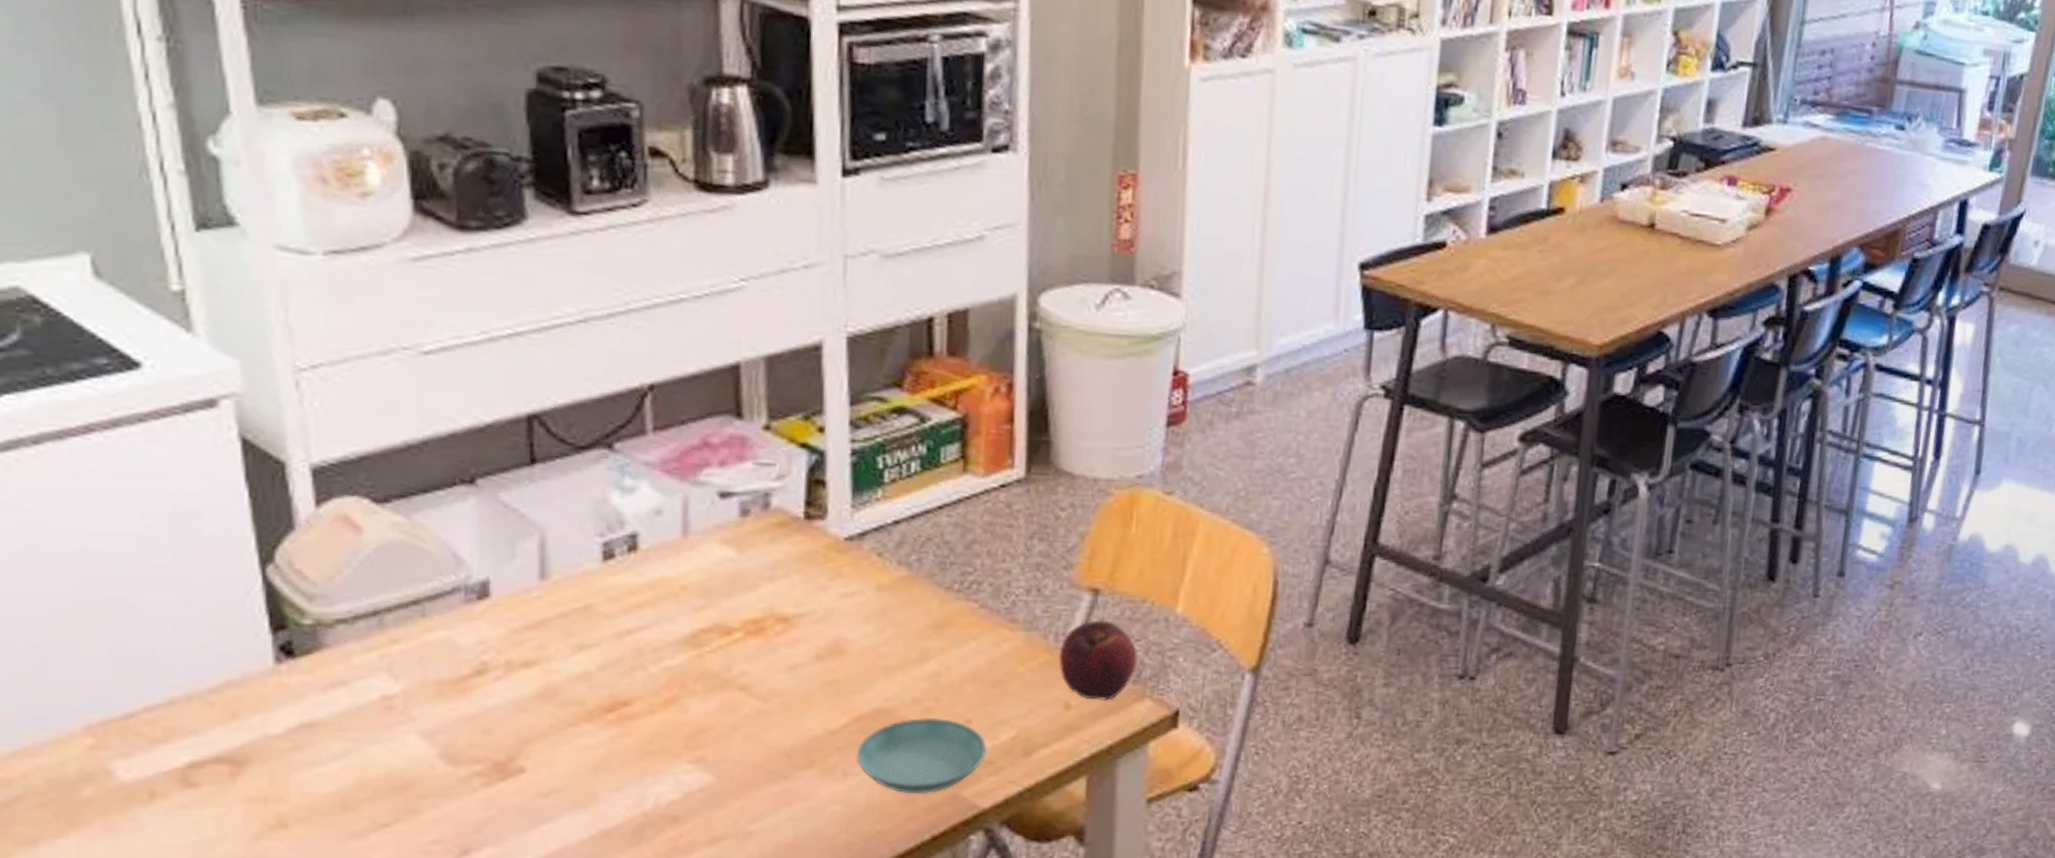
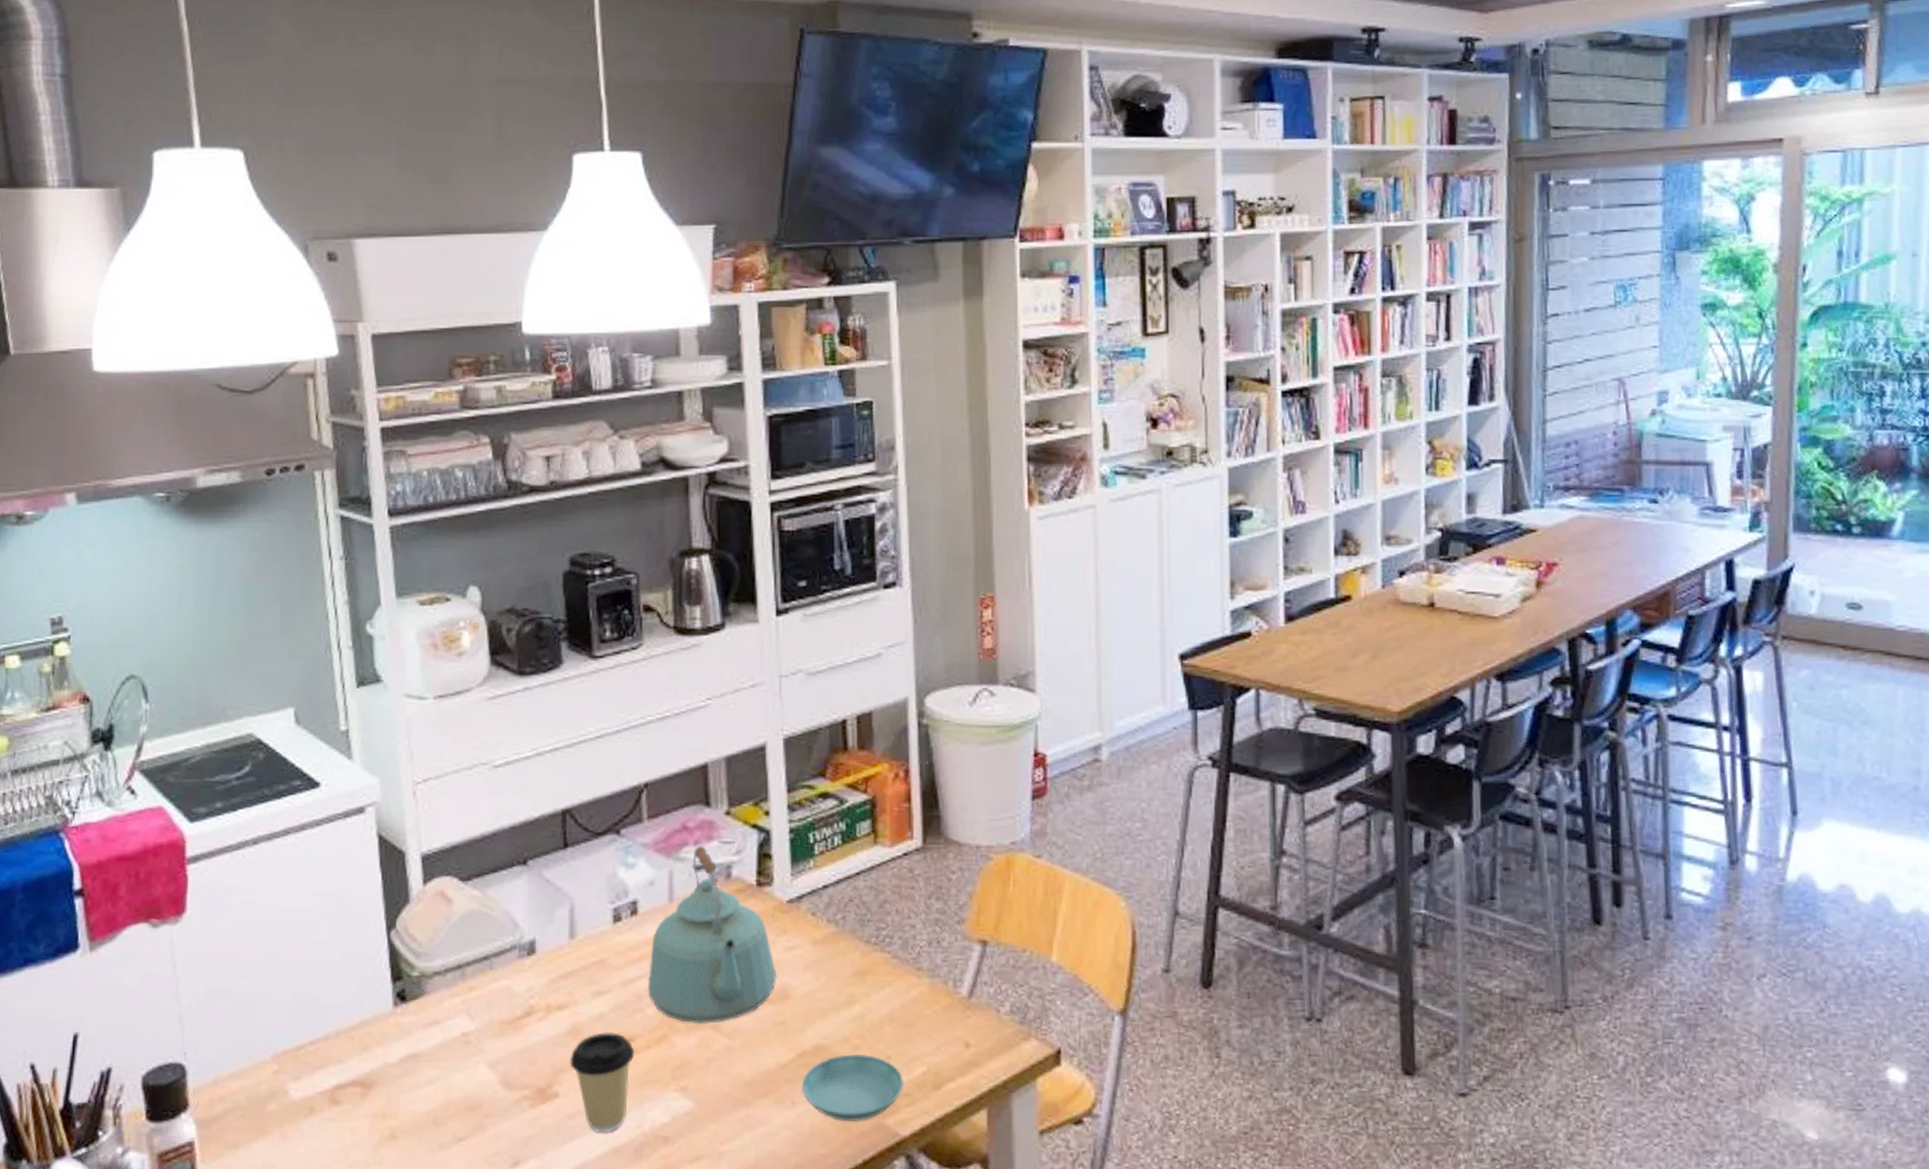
coffee cup: none [540,694,633,813] -> present [570,1032,635,1132]
kettle: none [651,467,829,685] -> present [647,846,777,1024]
fruit: present [1058,620,1138,701] -> none [957,968,1022,1040]

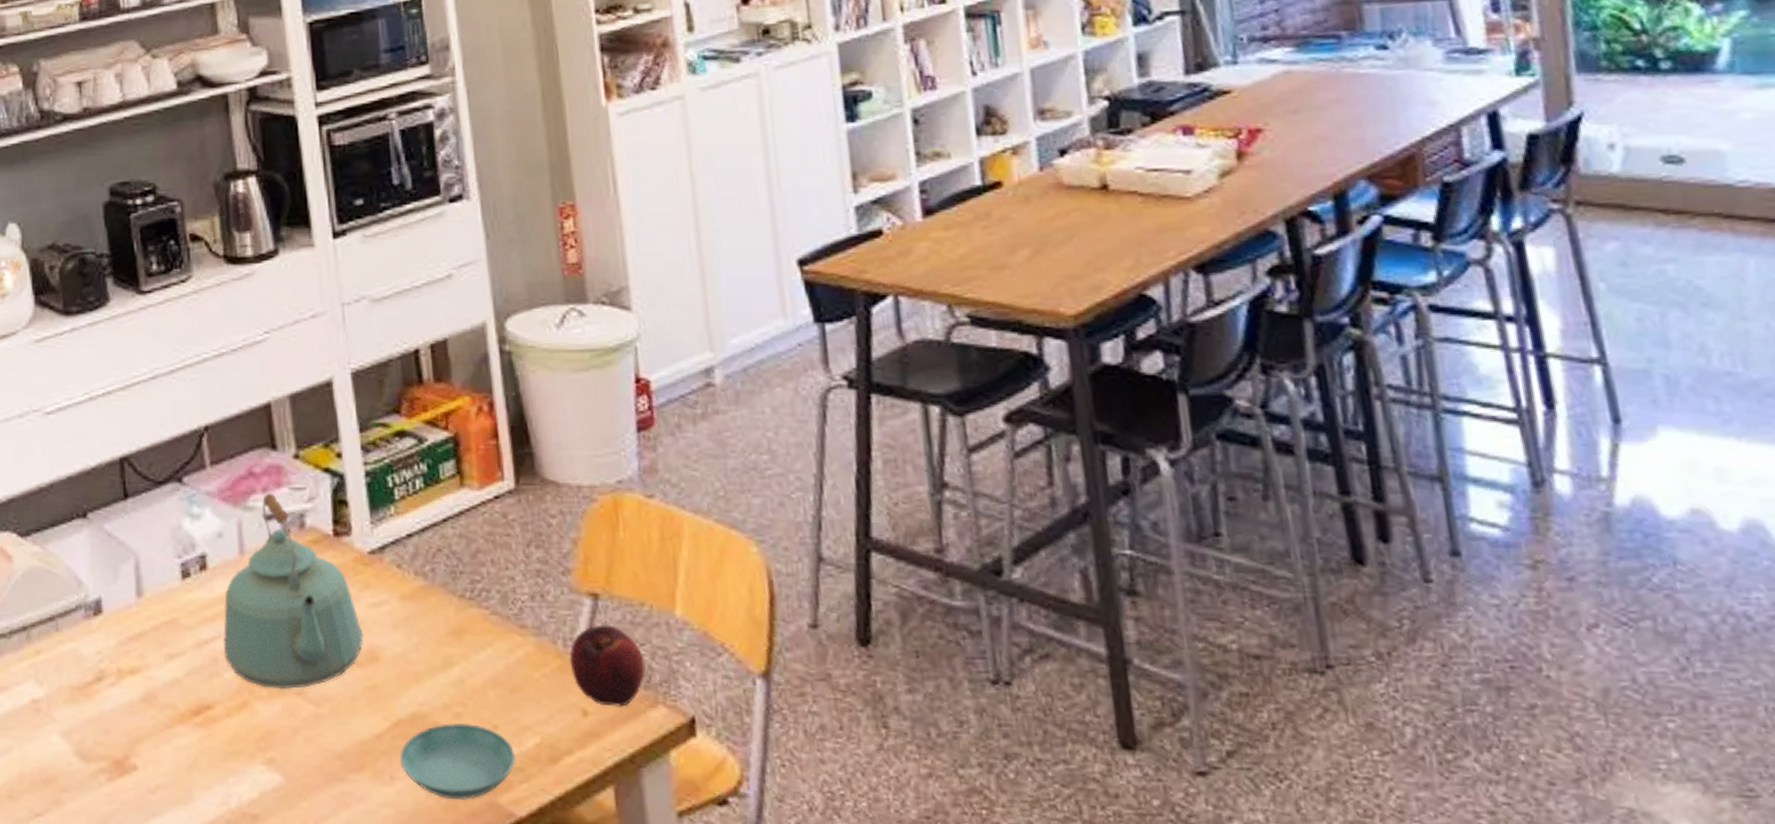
coffee cup: present [570,1032,635,1132] -> none [146,699,215,809]
fruit: none [957,968,1022,1040] -> present [569,624,646,707]

